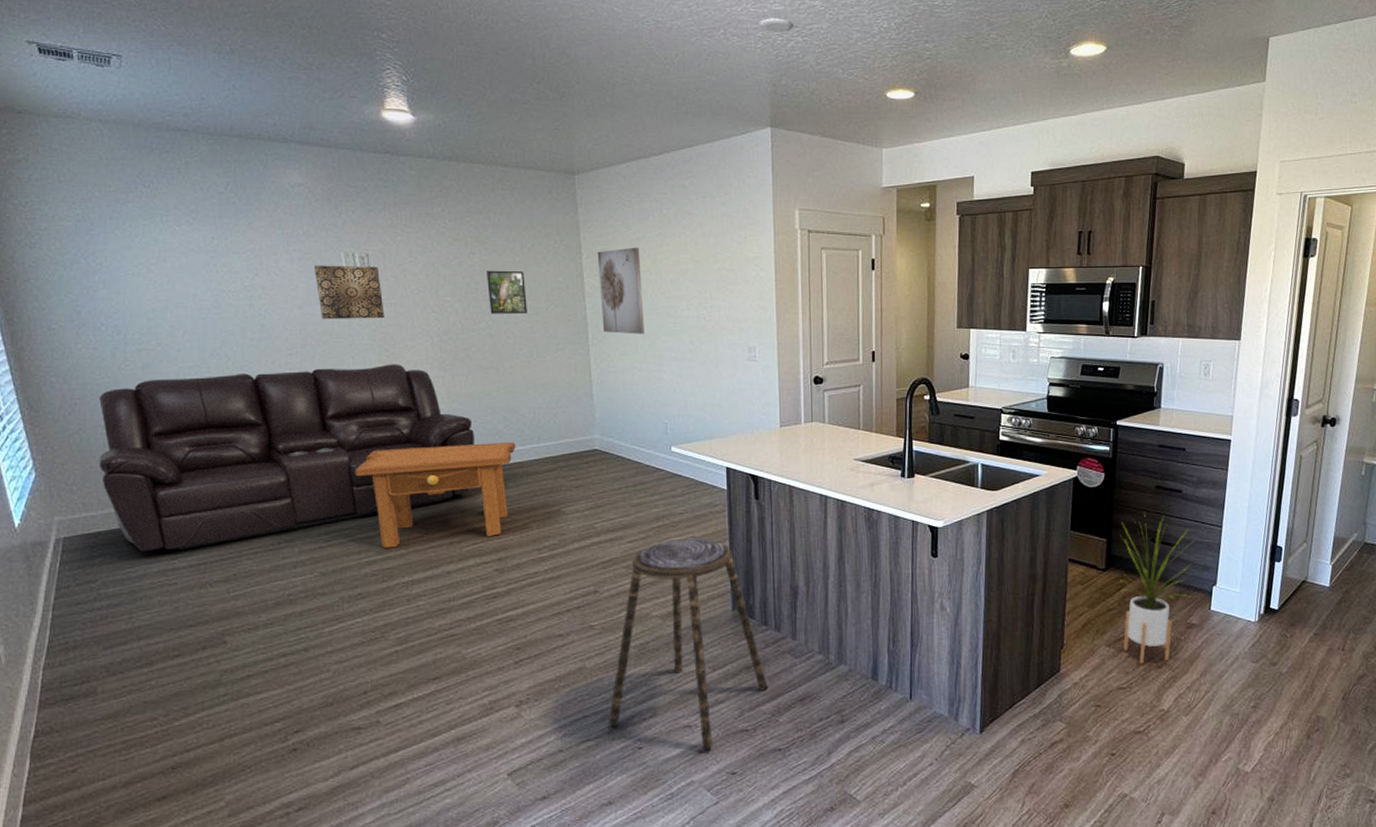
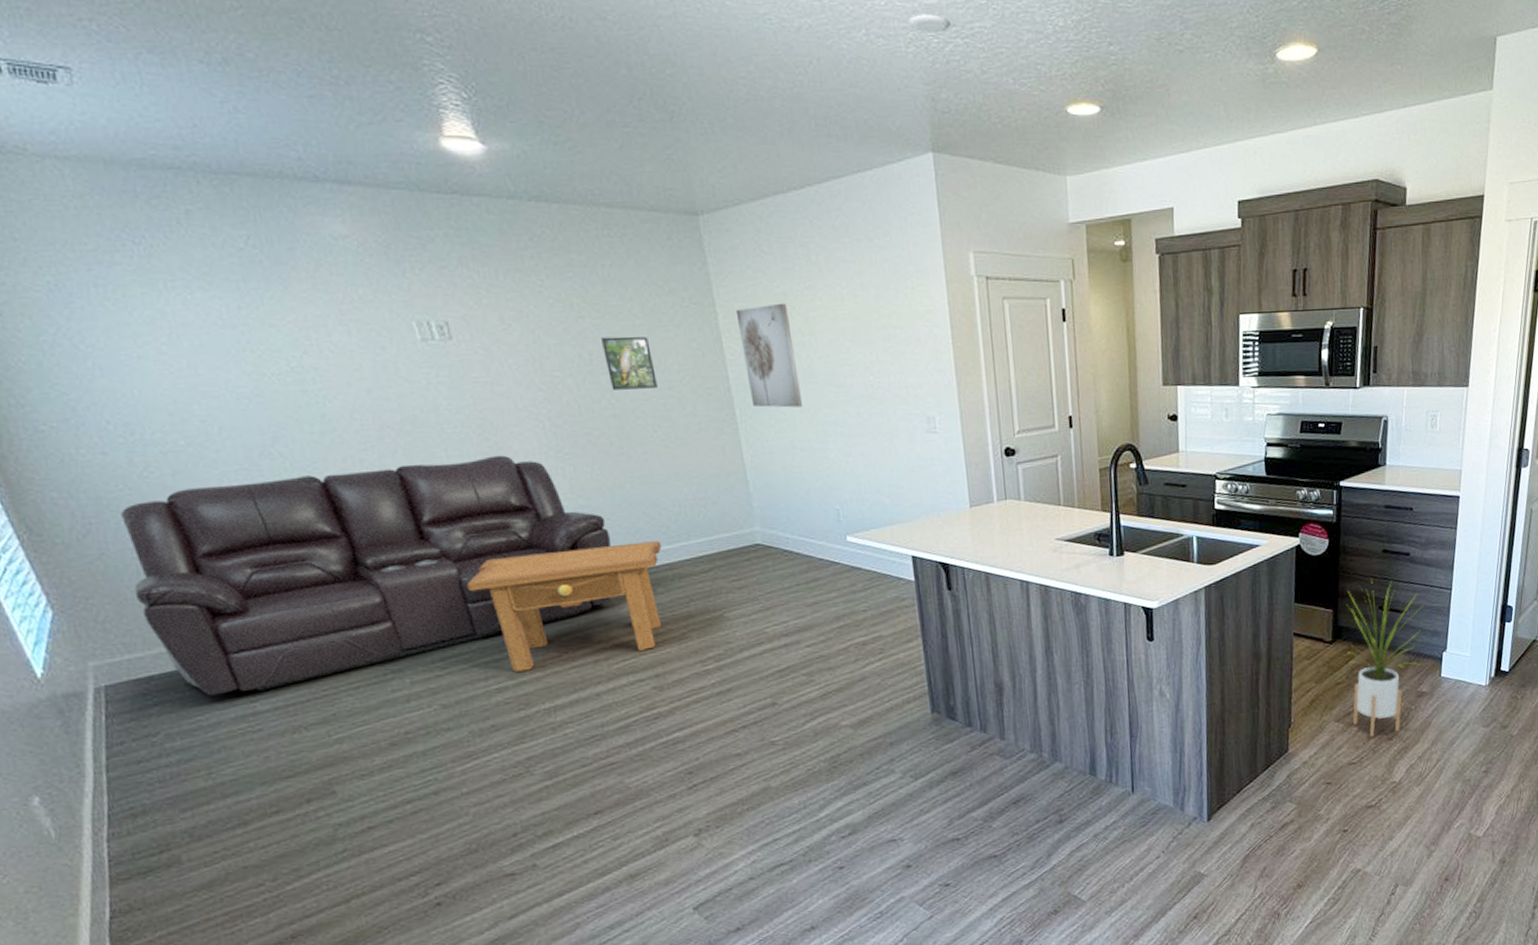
wall art: present [314,265,385,320] -> none [380,336,480,405]
stool: present [608,538,768,749] -> none [802,636,978,863]

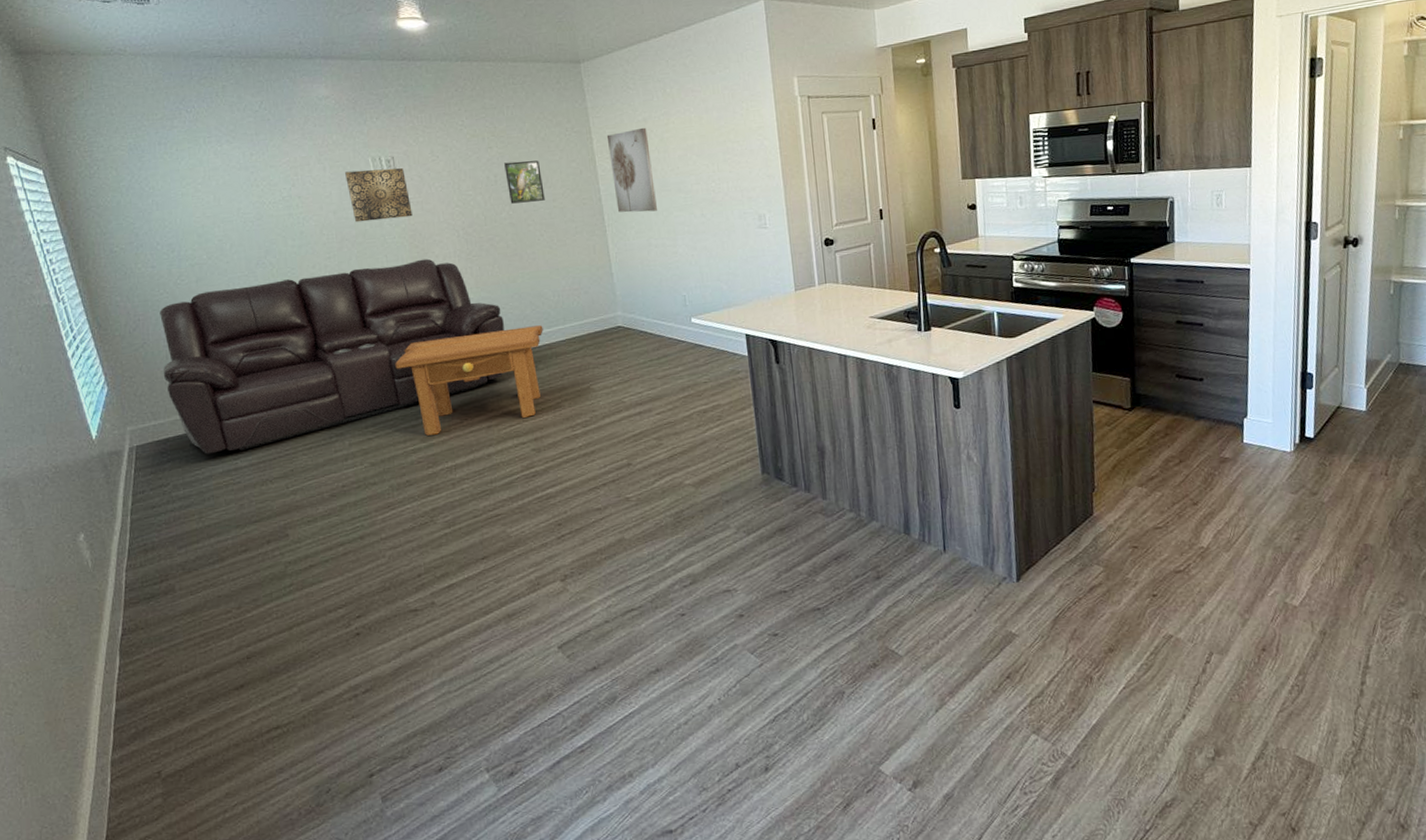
wall art: none [380,336,480,405] -> present [345,168,413,223]
house plant: present [1346,580,1424,738] -> none [1143,350,1223,502]

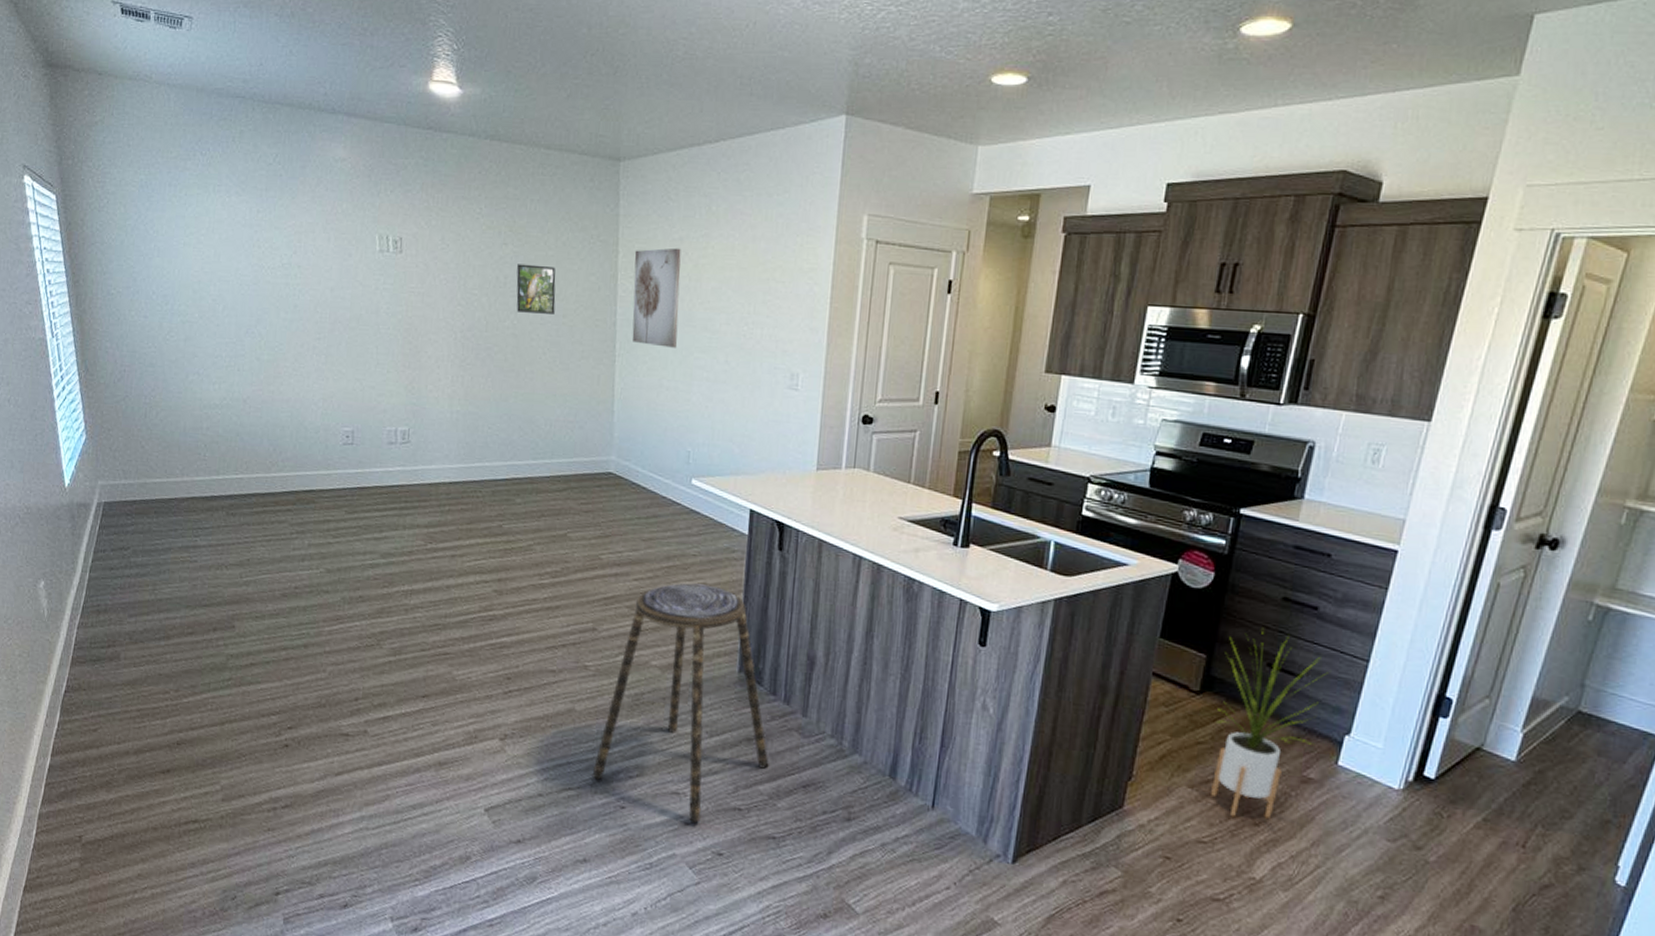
sofa: present [159,258,504,454] -> none [139,353,488,529]
wall art: present [345,168,413,223] -> none [349,246,412,308]
side table: present [395,325,543,436] -> none [367,448,528,554]
stool: none [650,405,803,613] -> present [592,583,769,823]
house plant: none [1143,350,1223,502] -> present [1211,630,1328,819]

